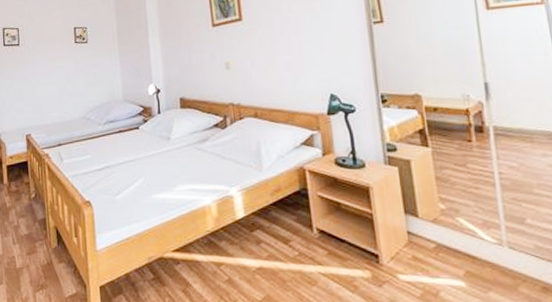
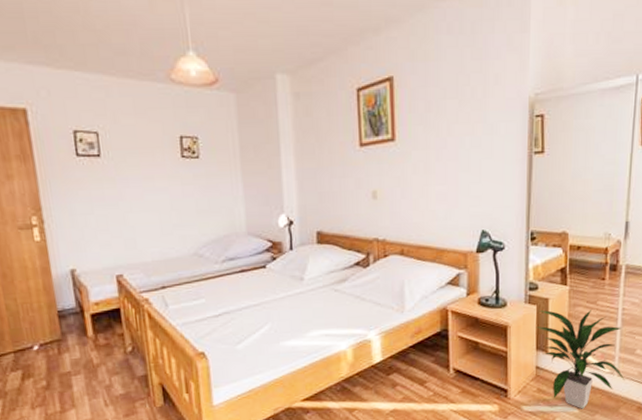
indoor plant: none [400,171,519,284] -> present [536,310,625,409]

